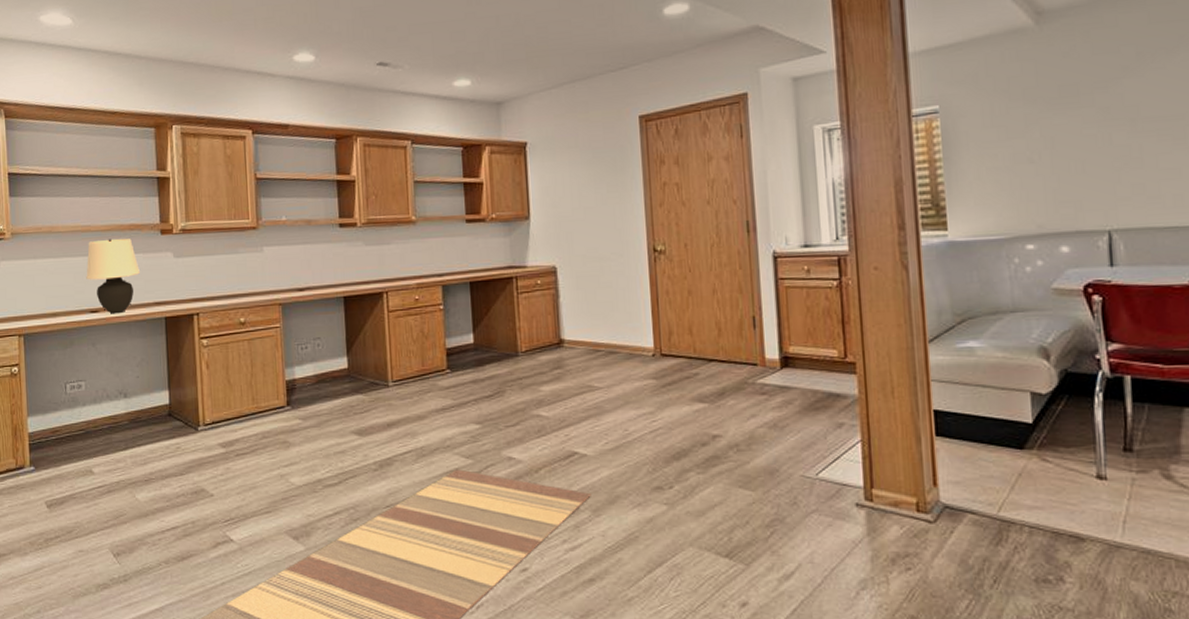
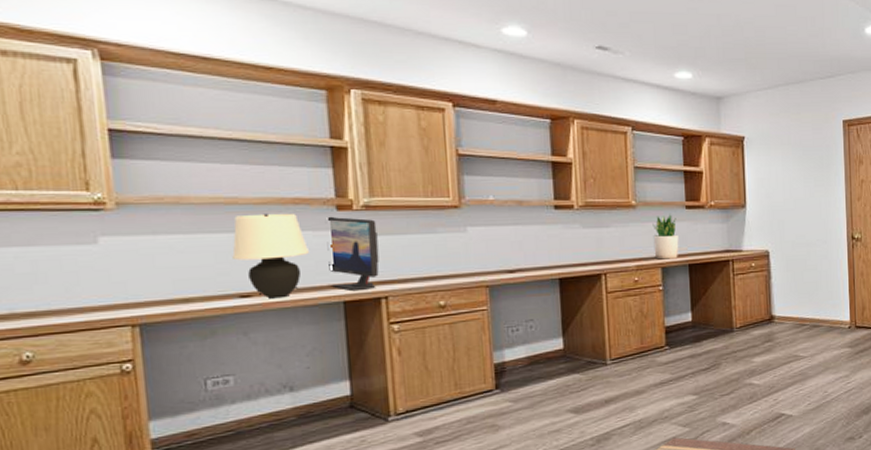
computer monitor: none [154,240,193,308] -> present [328,217,379,292]
planter: none [432,229,460,277] -> present [652,214,679,260]

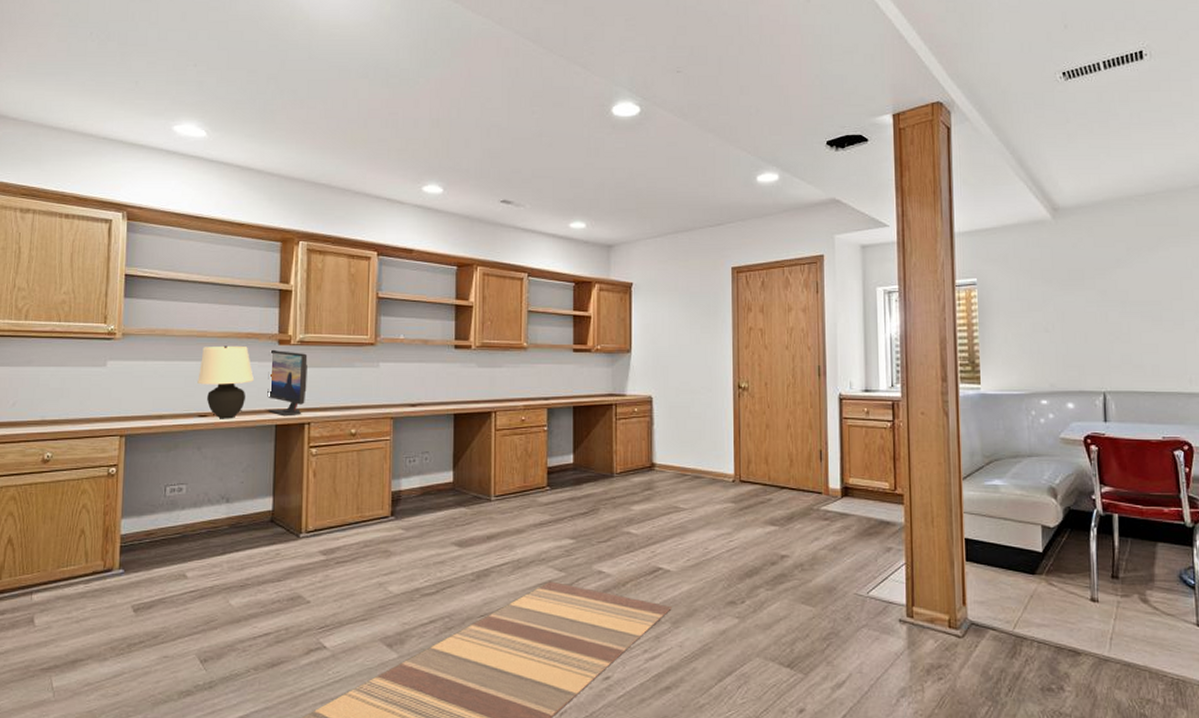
planter: present [652,214,679,260] -> none [541,357,565,400]

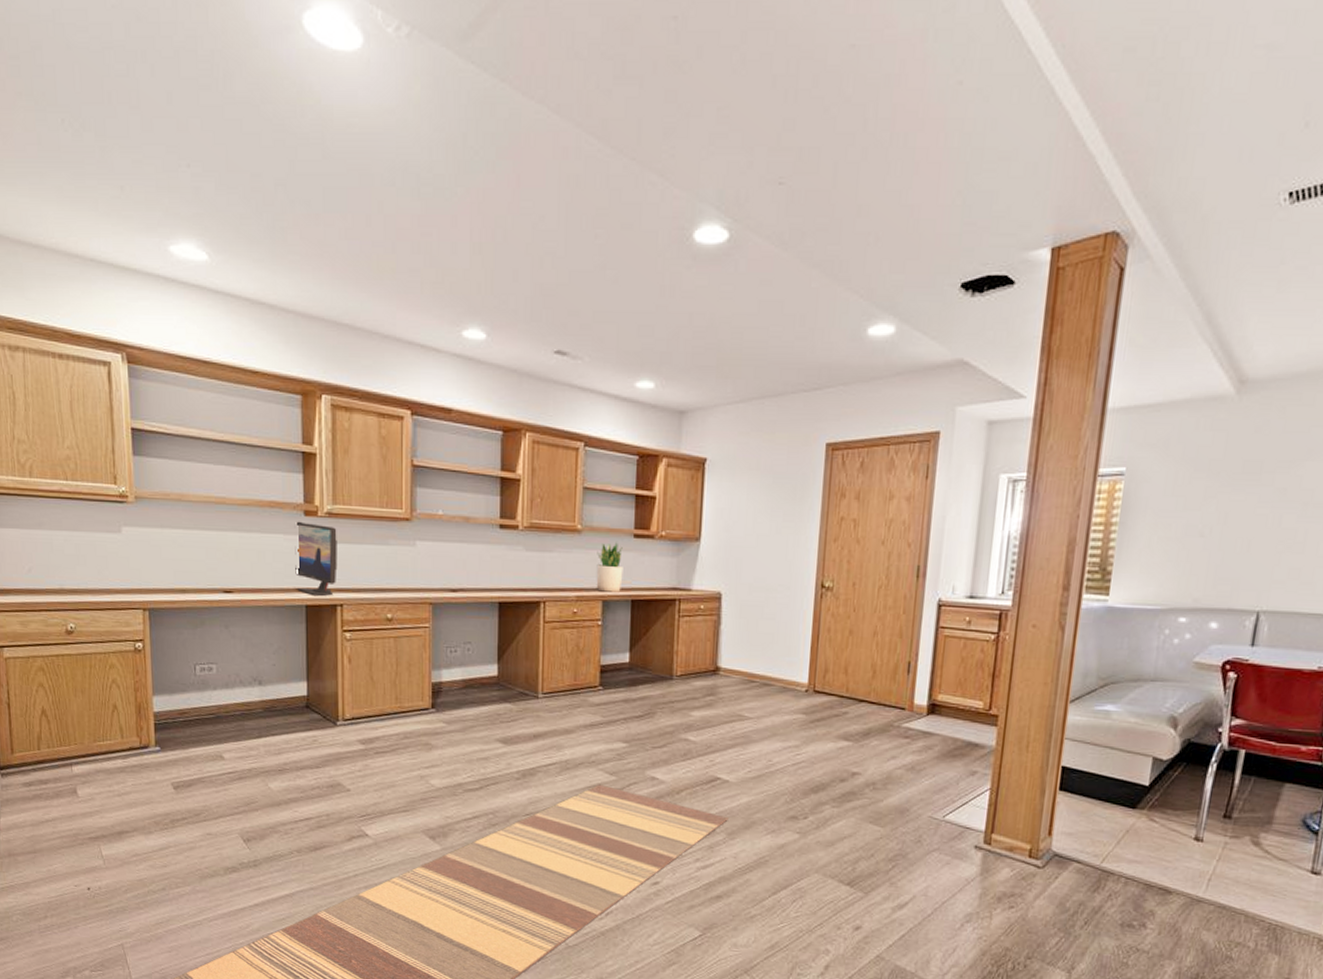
table lamp: present [197,345,254,419] -> none [219,514,280,597]
planter: none [541,357,565,400] -> present [596,542,623,593]

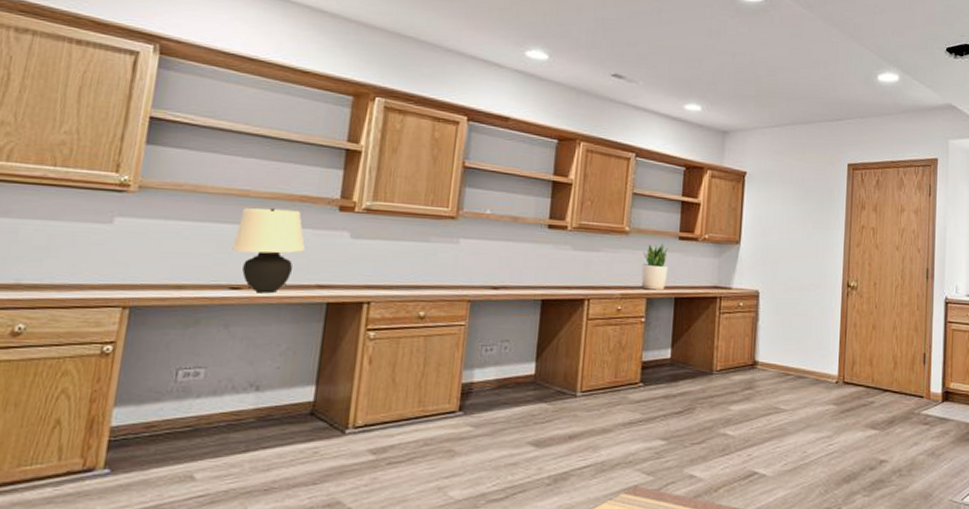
table lamp: none [219,514,280,597] -> present [232,208,305,294]
computer monitor: present [295,522,338,597] -> none [319,217,374,294]

